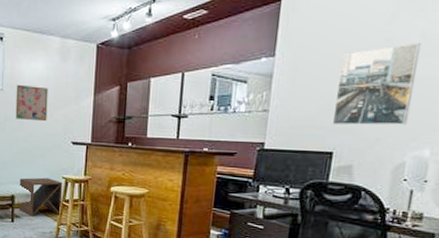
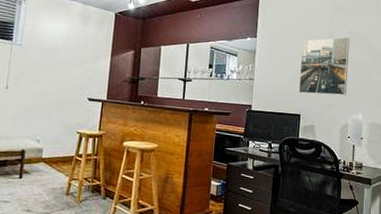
wall art: present [15,84,48,122] -> none [32,41,68,78]
side table: present [19,177,63,217] -> none [28,132,77,172]

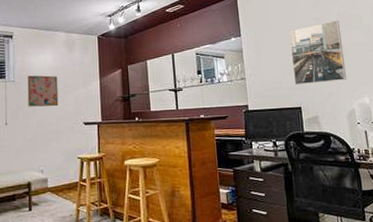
wall art: none [32,41,68,78] -> present [27,75,59,107]

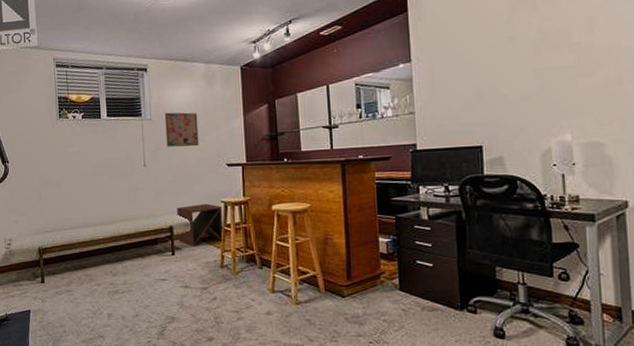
side table: none [35,160,80,202] -> present [176,203,224,247]
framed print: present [288,20,347,86] -> none [472,37,545,120]

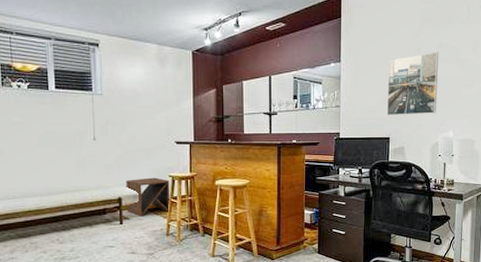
wall art: present [164,112,199,147] -> none [116,89,150,124]
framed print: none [472,37,545,120] -> present [386,52,439,116]

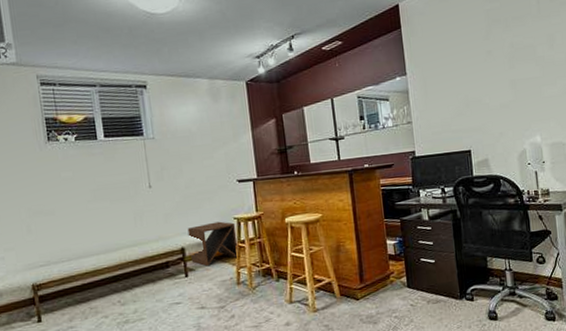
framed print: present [386,52,439,116] -> none [458,52,519,127]

